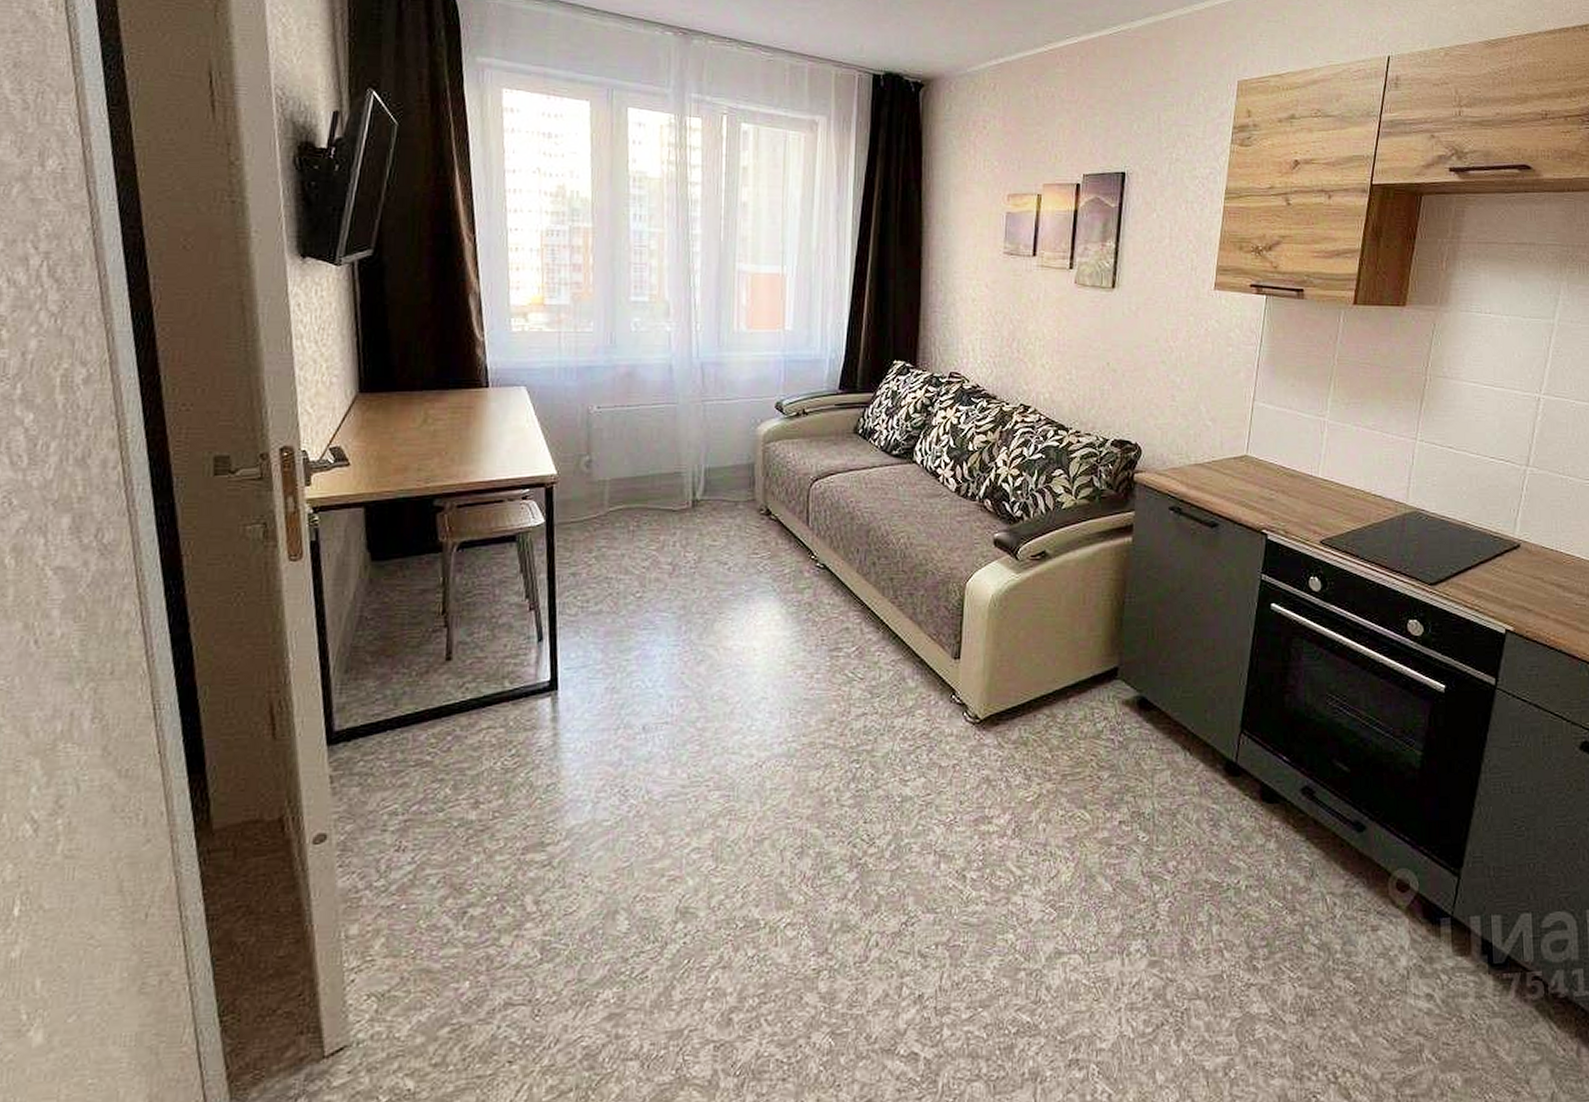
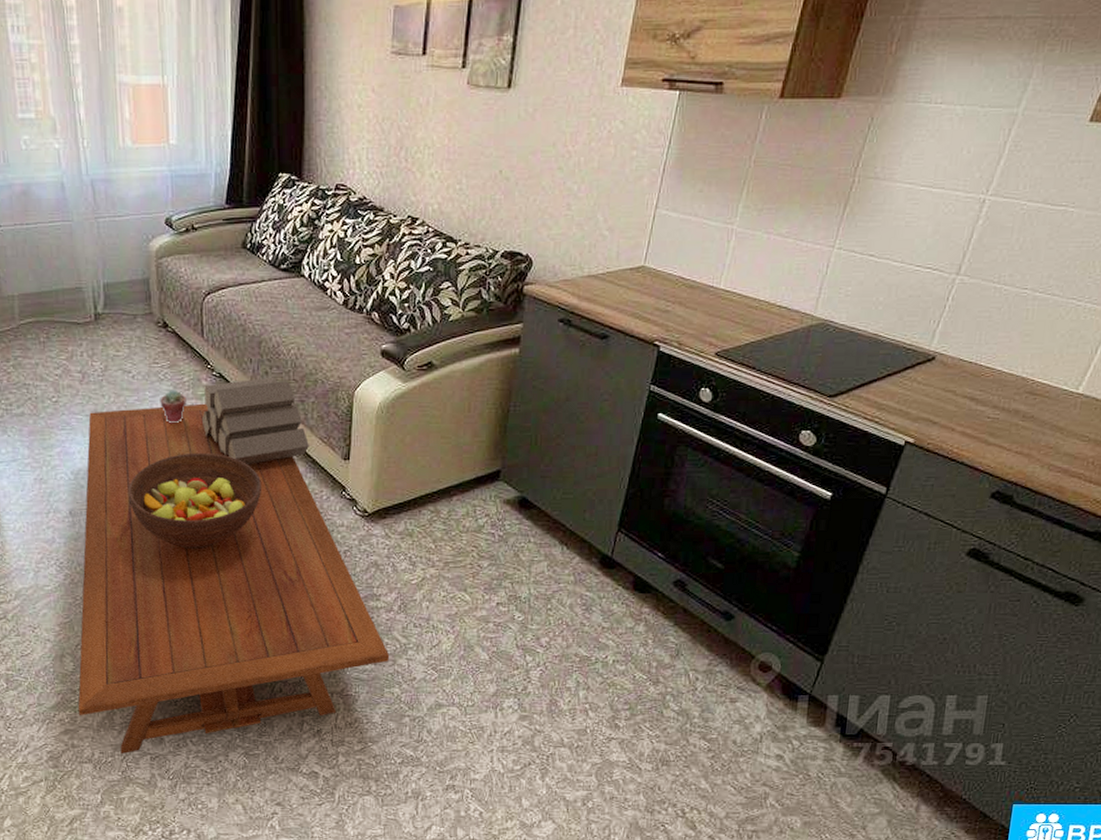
coffee table: none [628,598,1003,1045] -> present [78,403,390,755]
fruit bowl: none [712,653,864,769] -> present [128,452,261,550]
potted succulent: none [757,583,786,621] -> present [160,390,187,424]
log pile: none [801,568,917,666] -> present [201,377,309,464]

